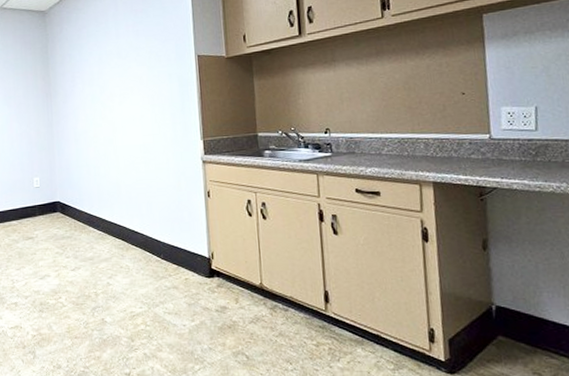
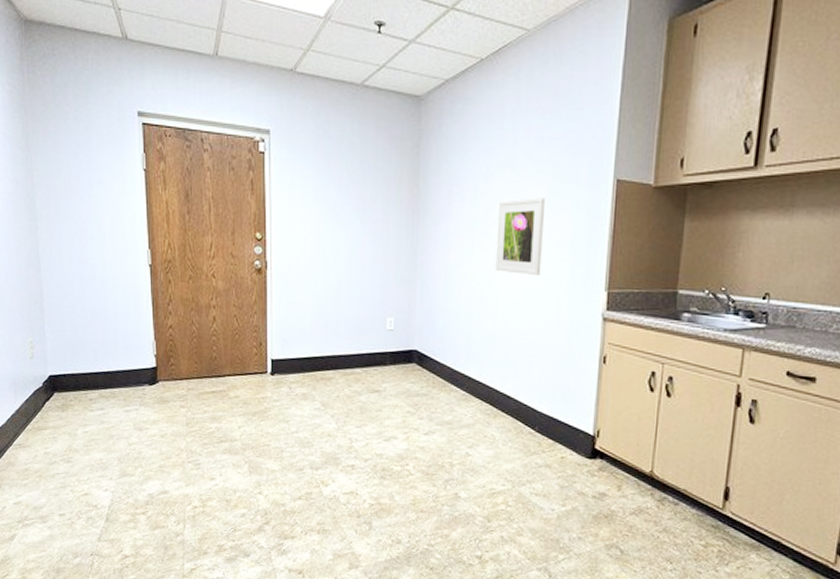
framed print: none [110,73,149,134] -> present [495,196,545,275]

